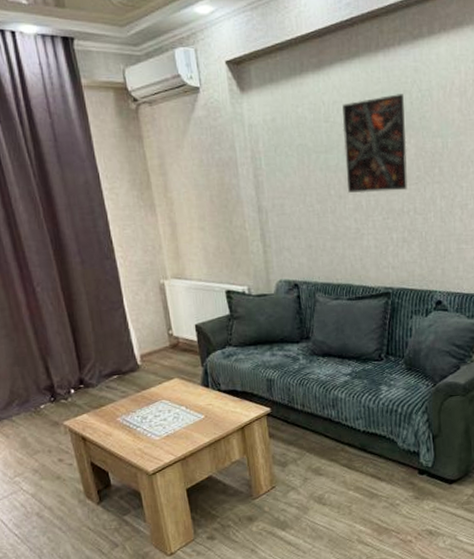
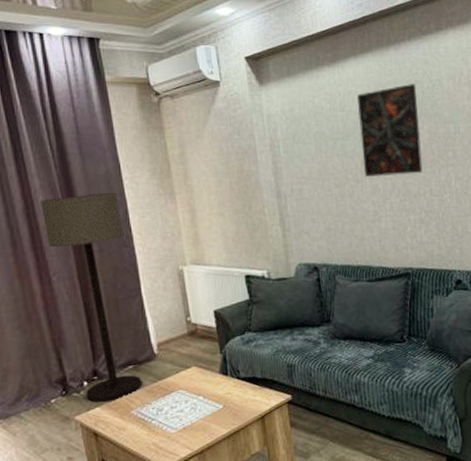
floor lamp: none [21,203,127,409] -> present [40,192,143,403]

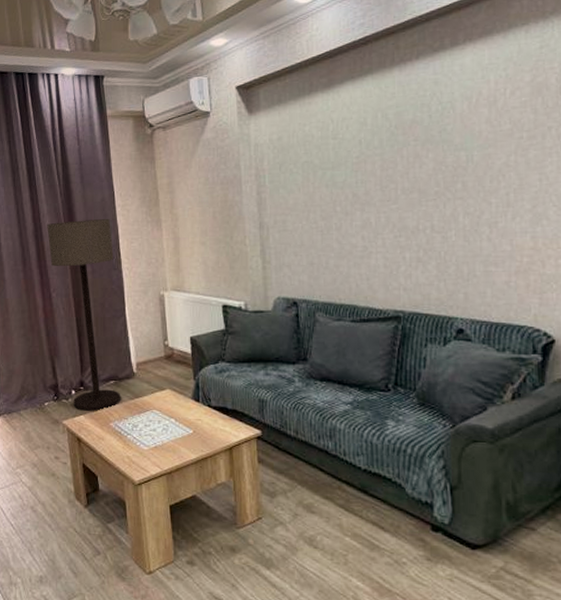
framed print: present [357,84,423,177] -> none [351,107,424,210]

